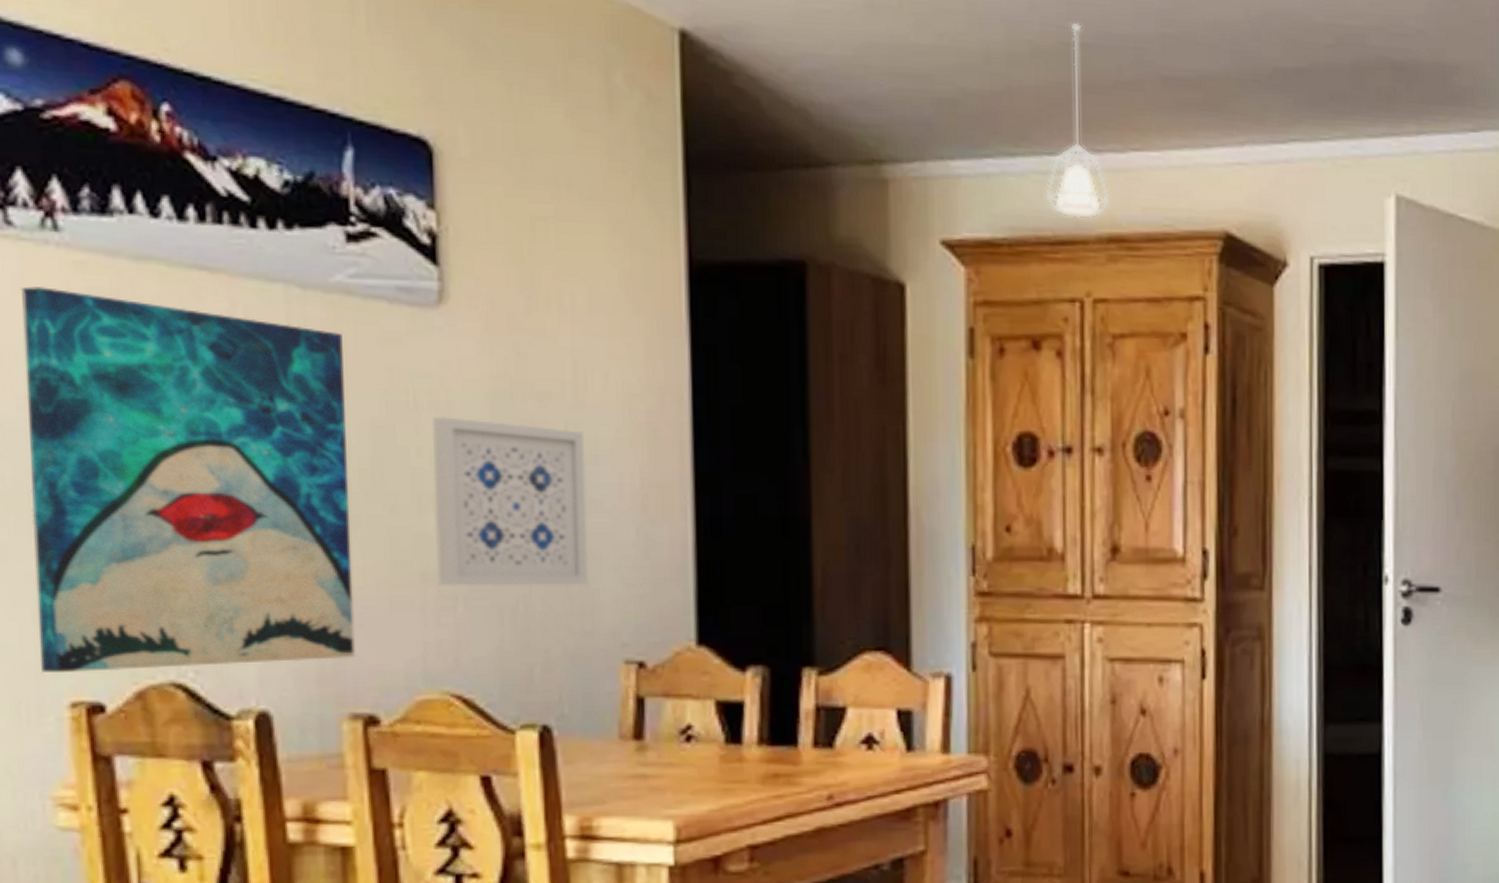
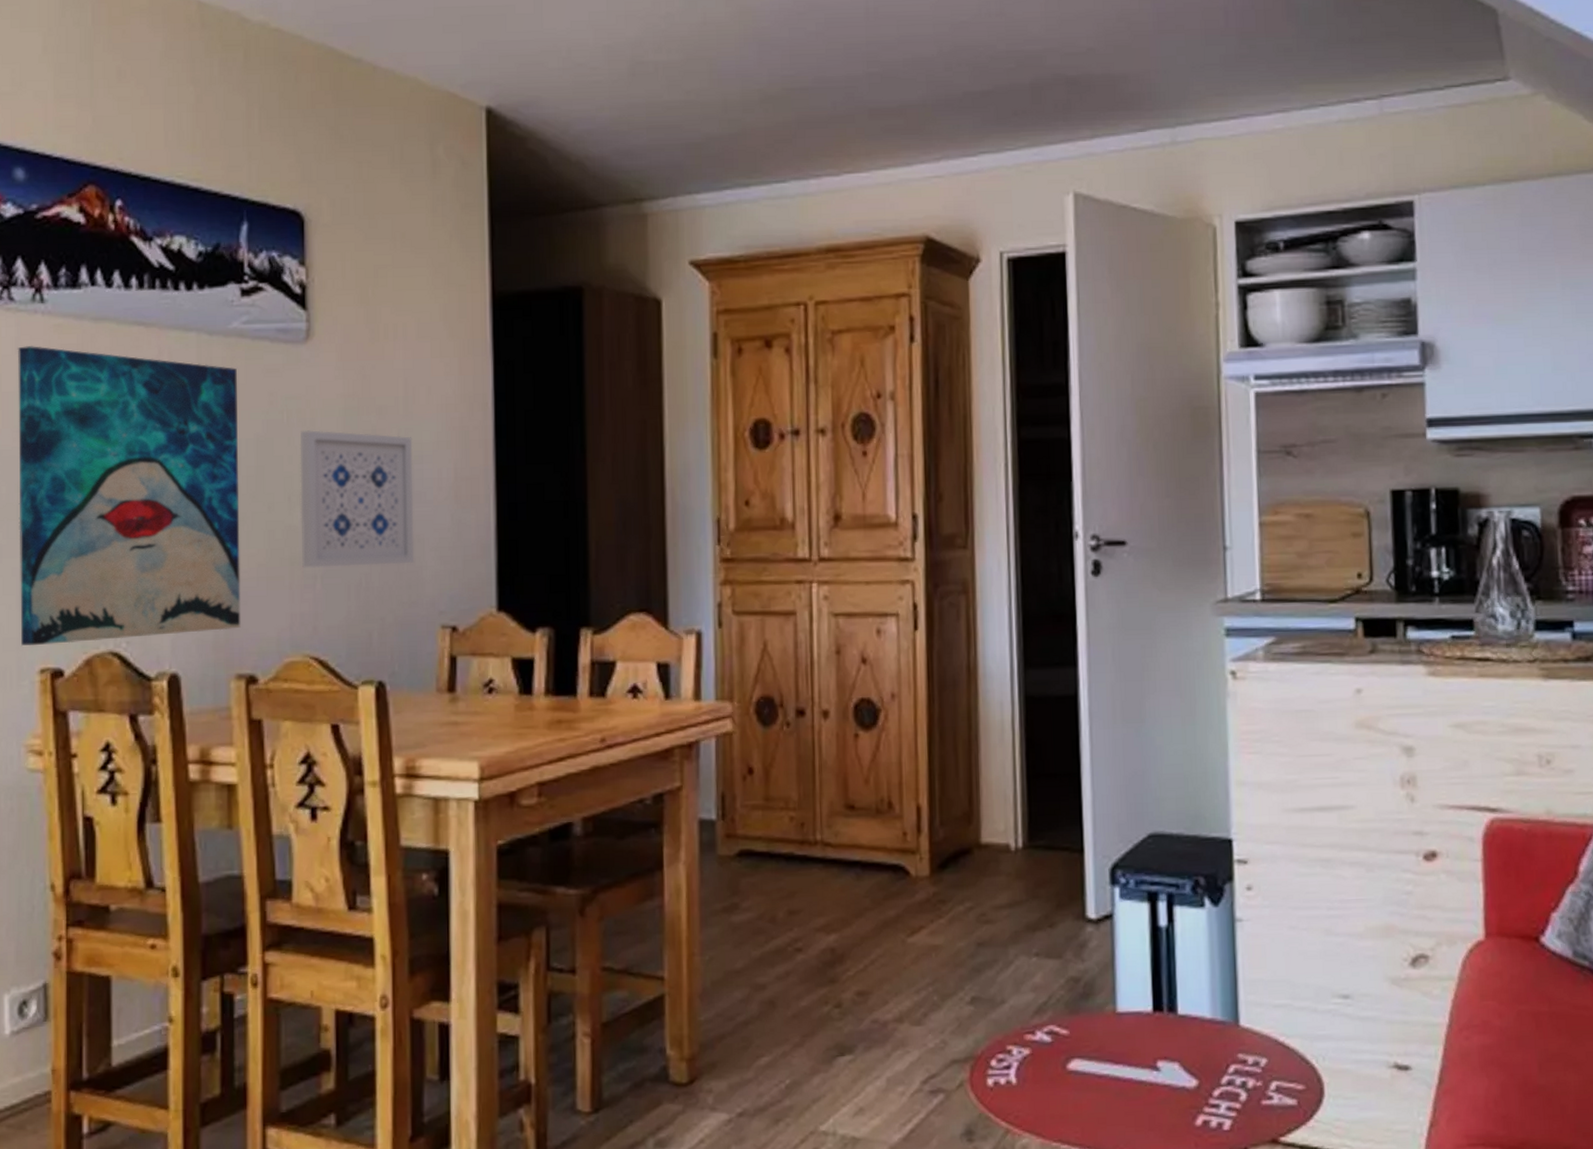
pendant lamp: present [1044,22,1110,218] -> none [773,71,828,234]

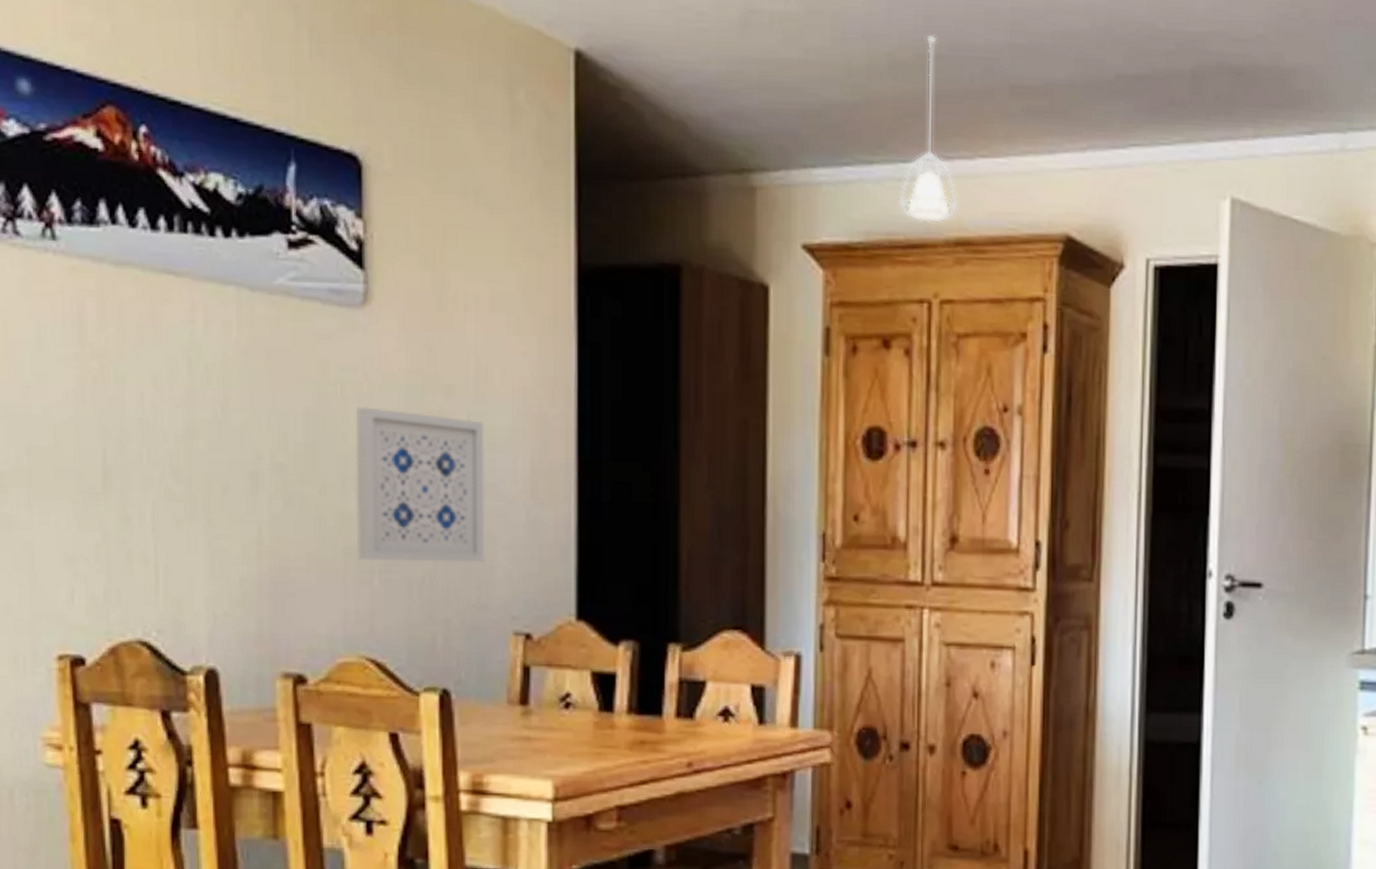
wall art: present [17,346,241,645] -> none [25,289,288,629]
pendant lamp: none [773,71,828,234] -> present [897,35,959,223]

